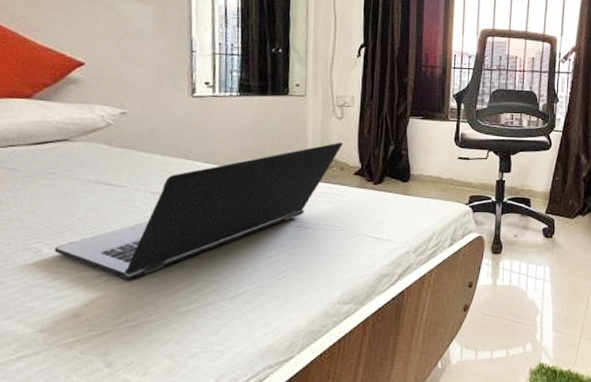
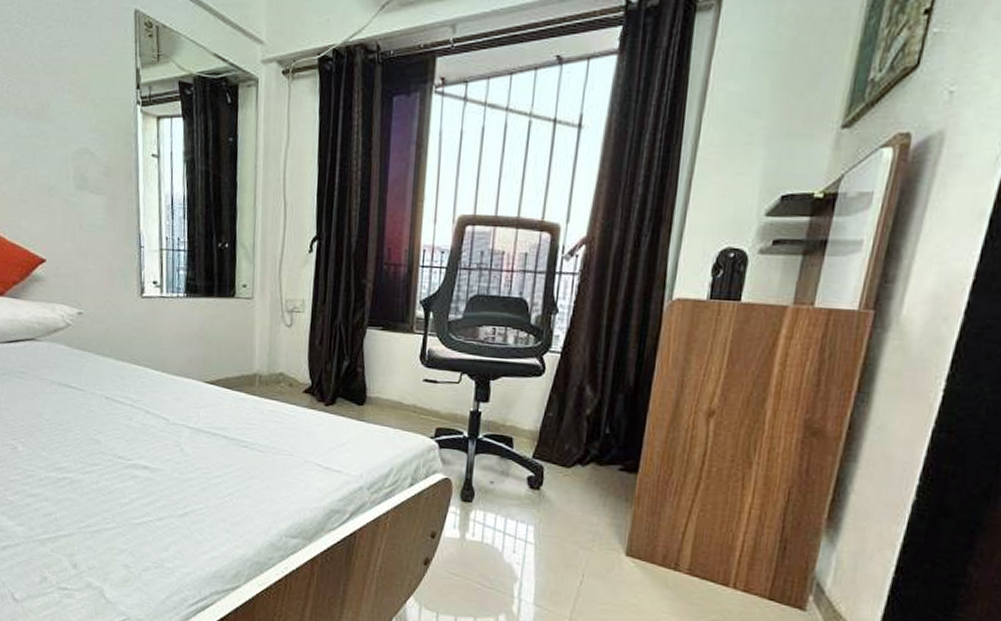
laptop: present [54,142,343,280] -> none [27,353,292,486]

